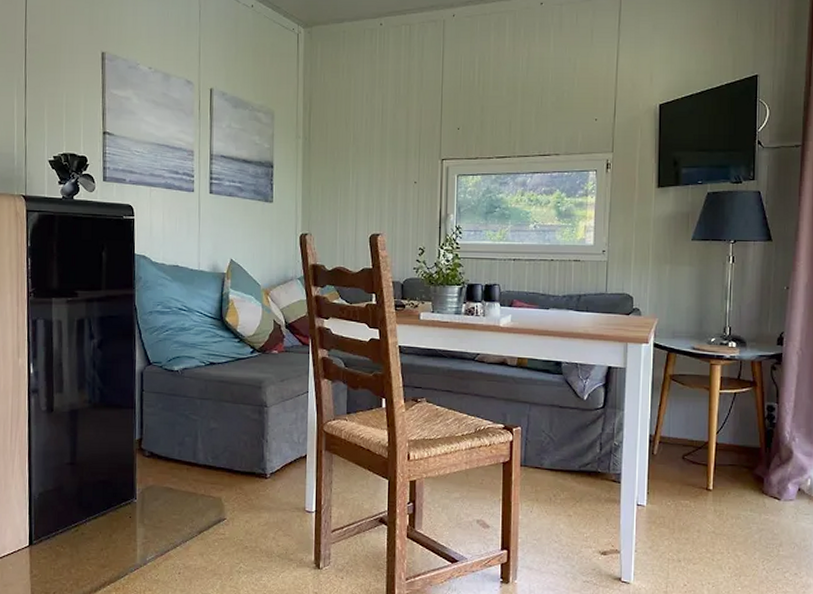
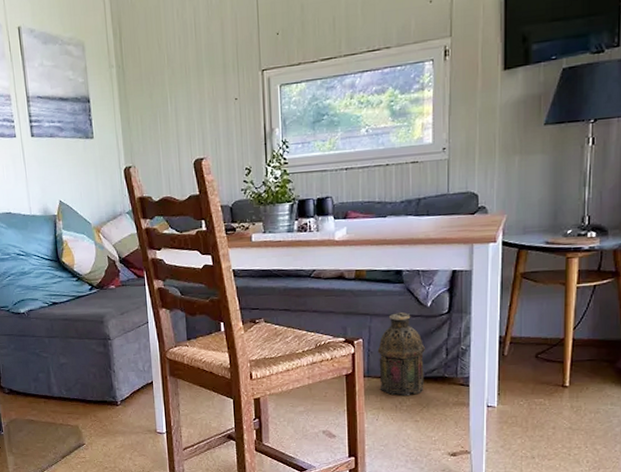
lantern: none [535,402,580,489] -> present [377,311,425,397]

